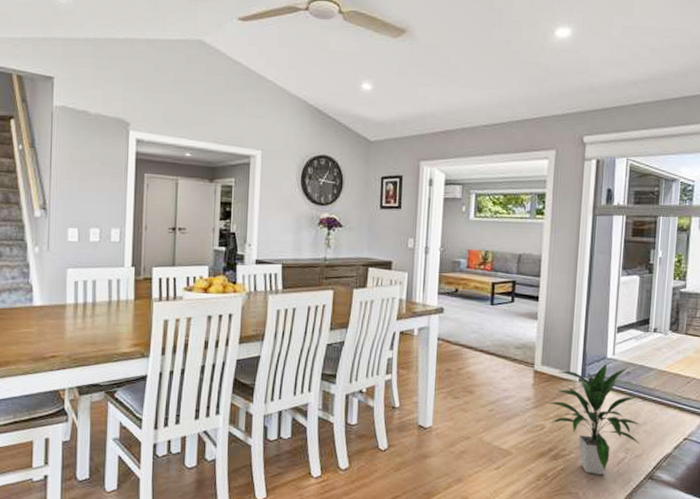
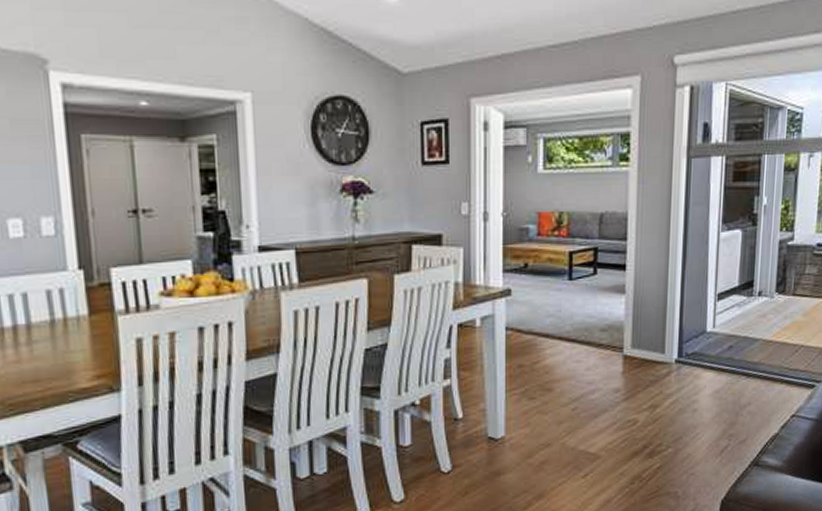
indoor plant: present [546,363,641,475] -> none [639,338,745,469]

